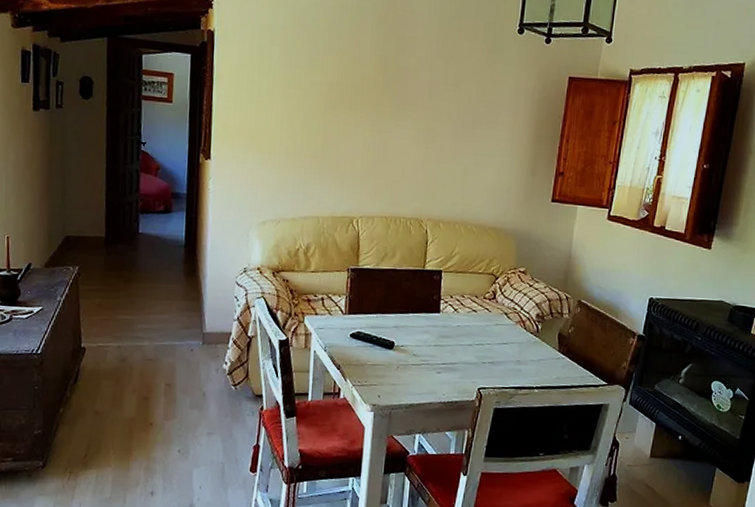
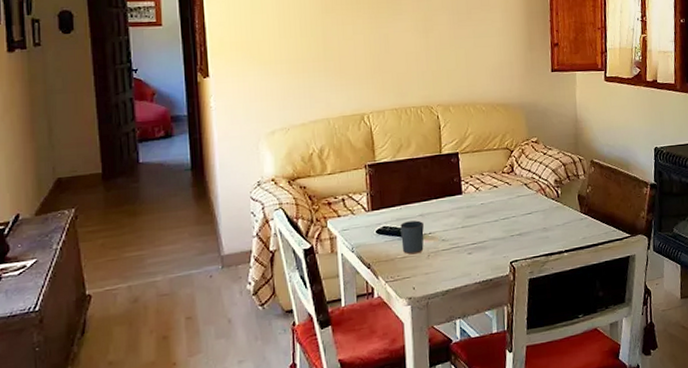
mug: none [373,330,397,364] -> present [400,220,424,255]

